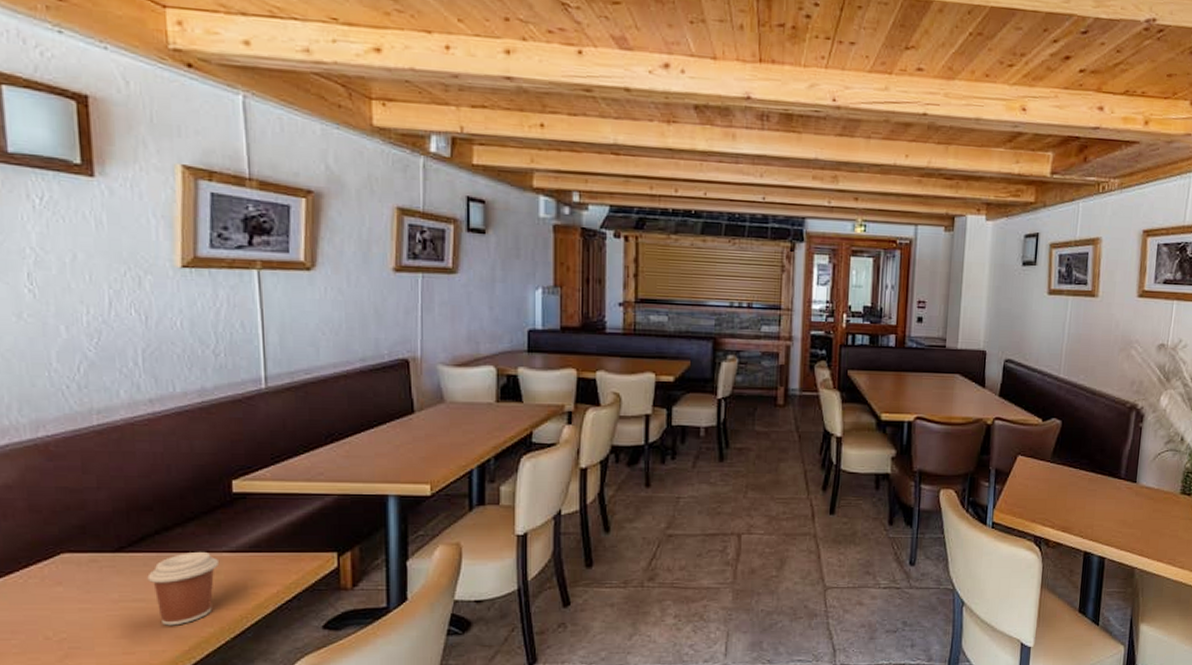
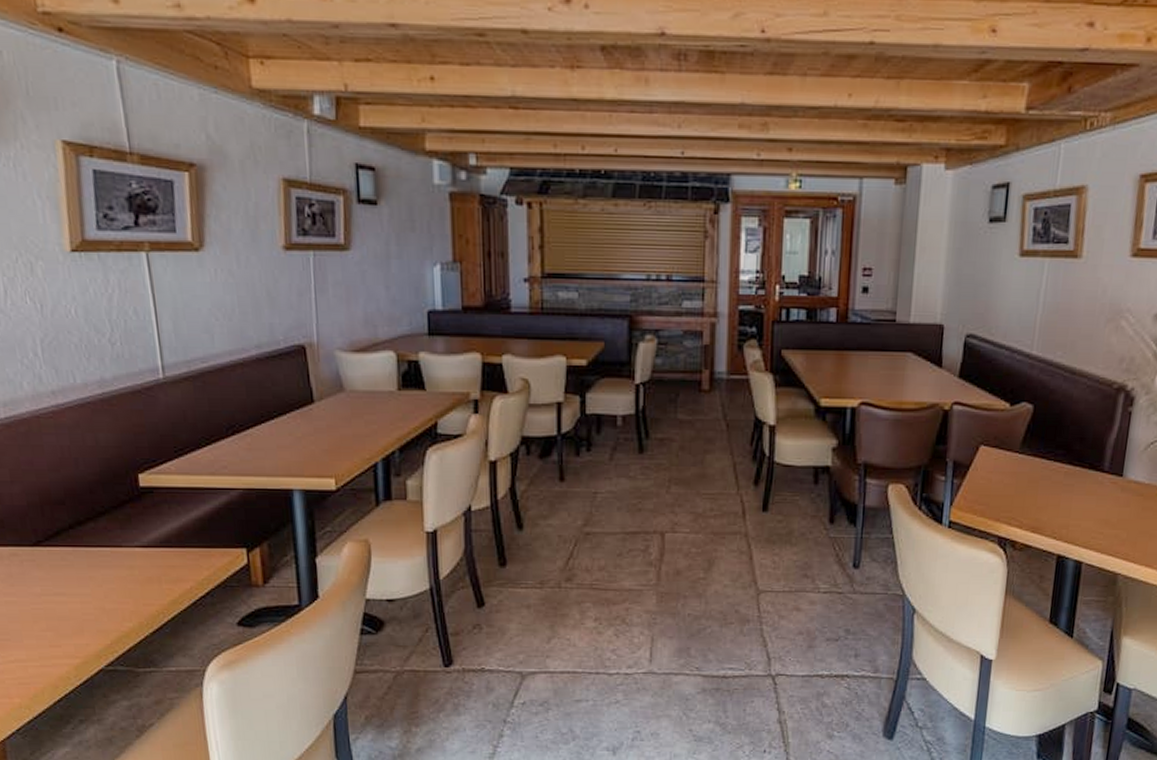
coffee cup: present [147,551,218,626] -> none [66,546,132,620]

